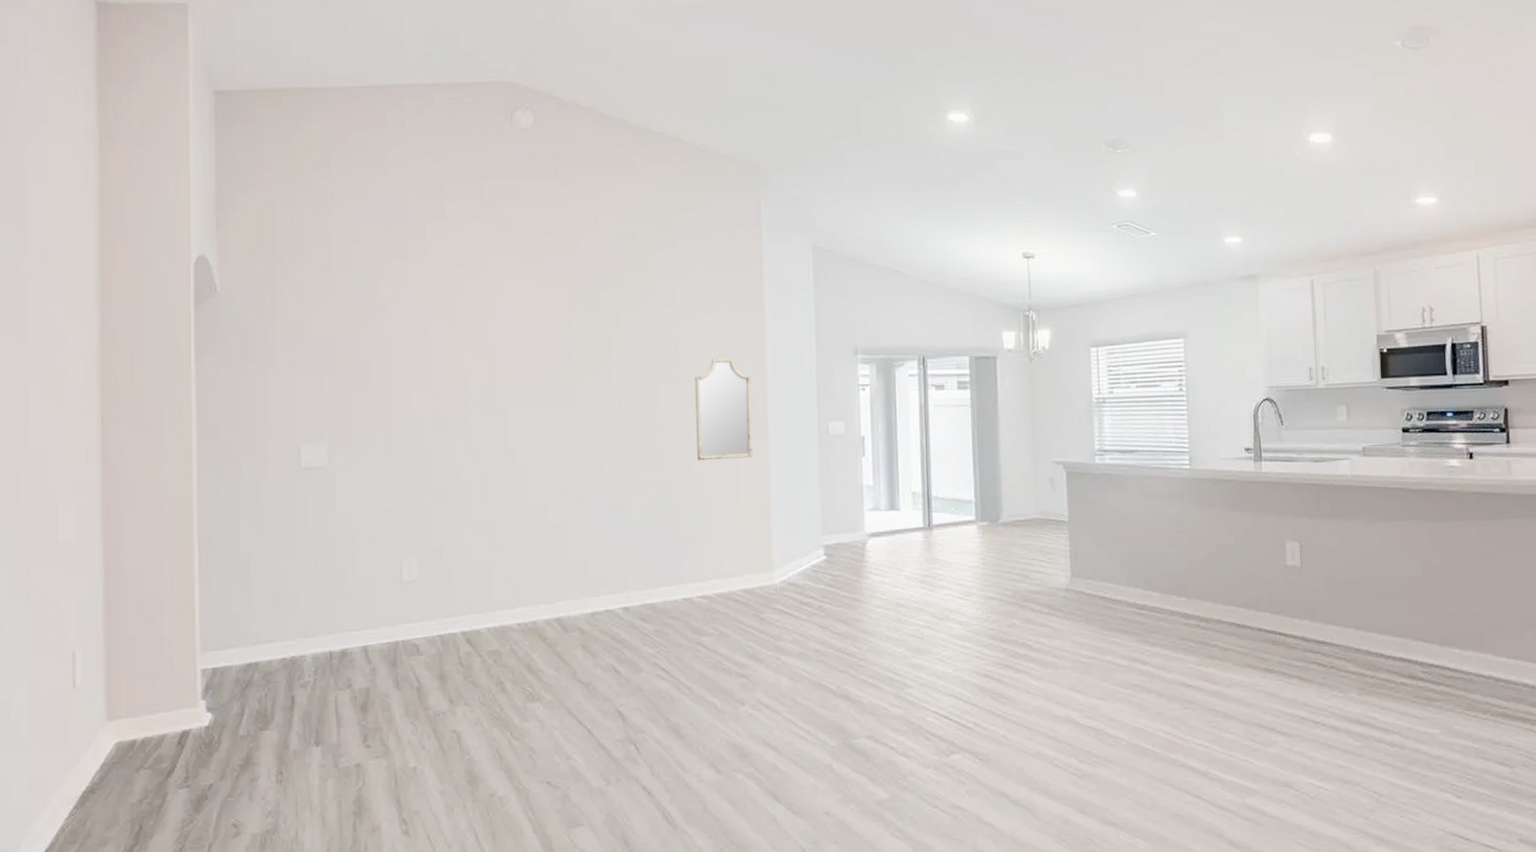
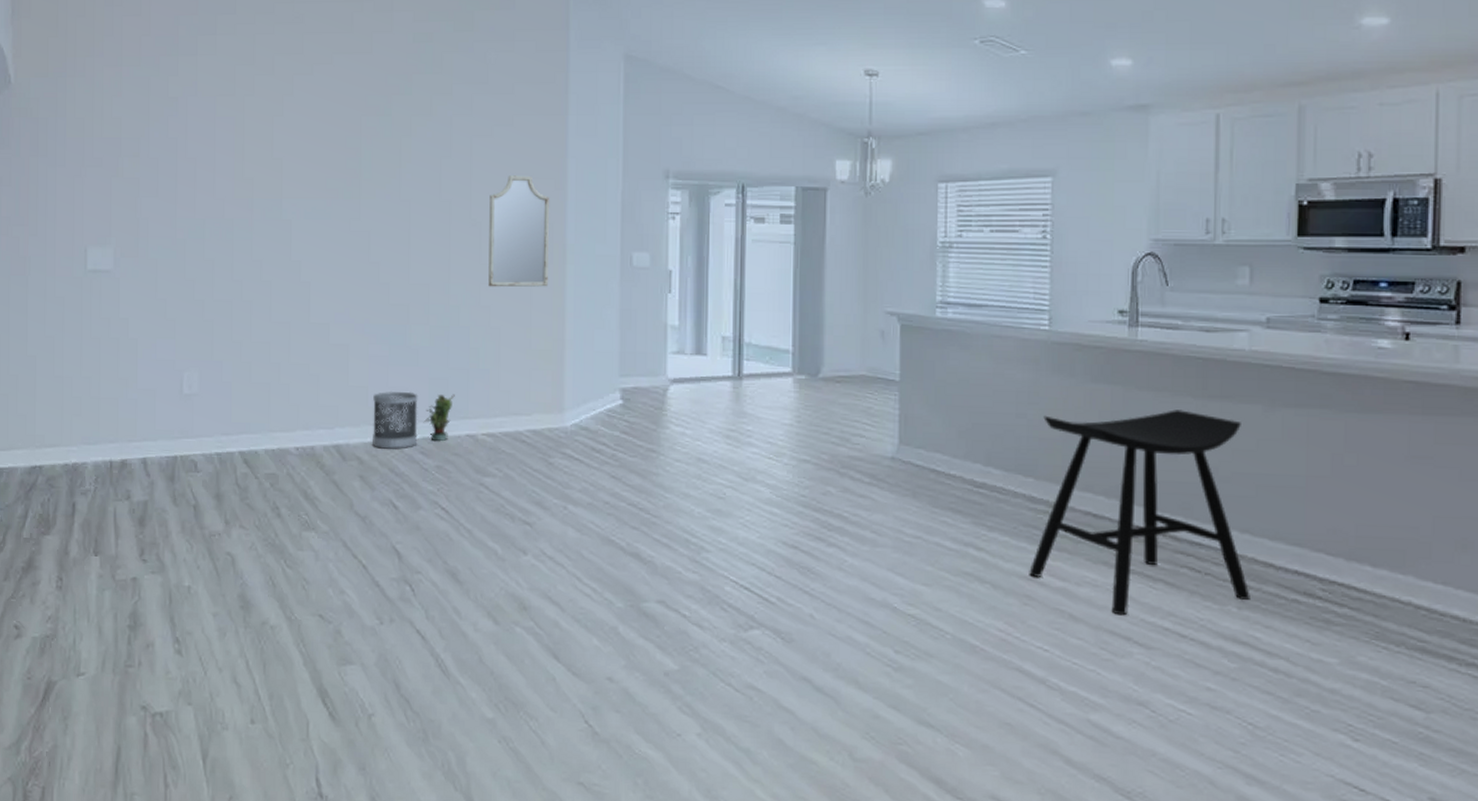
wastebasket: none [592,562,637,619] -> present [373,391,418,450]
potted plant: none [641,562,670,607] -> present [423,394,455,442]
stool: none [1187,529,1367,710] -> present [1029,409,1250,616]

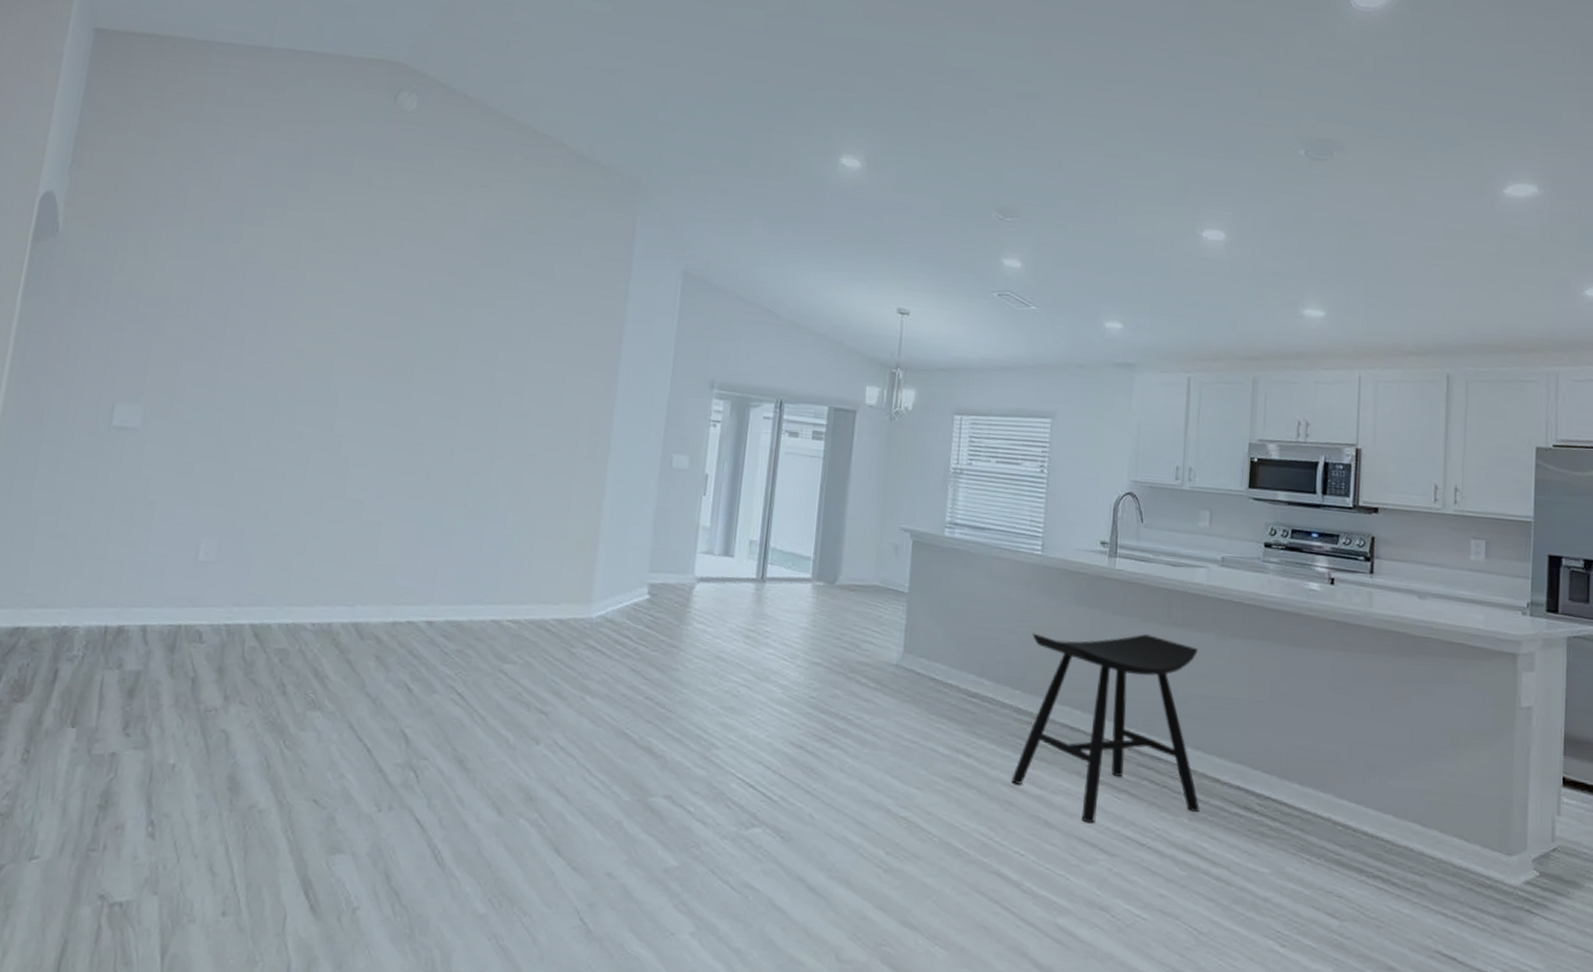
wastebasket: present [373,391,418,450] -> none [393,572,447,632]
potted plant: present [423,394,455,442] -> none [448,578,485,626]
home mirror: present [488,175,550,287] -> none [530,372,600,481]

